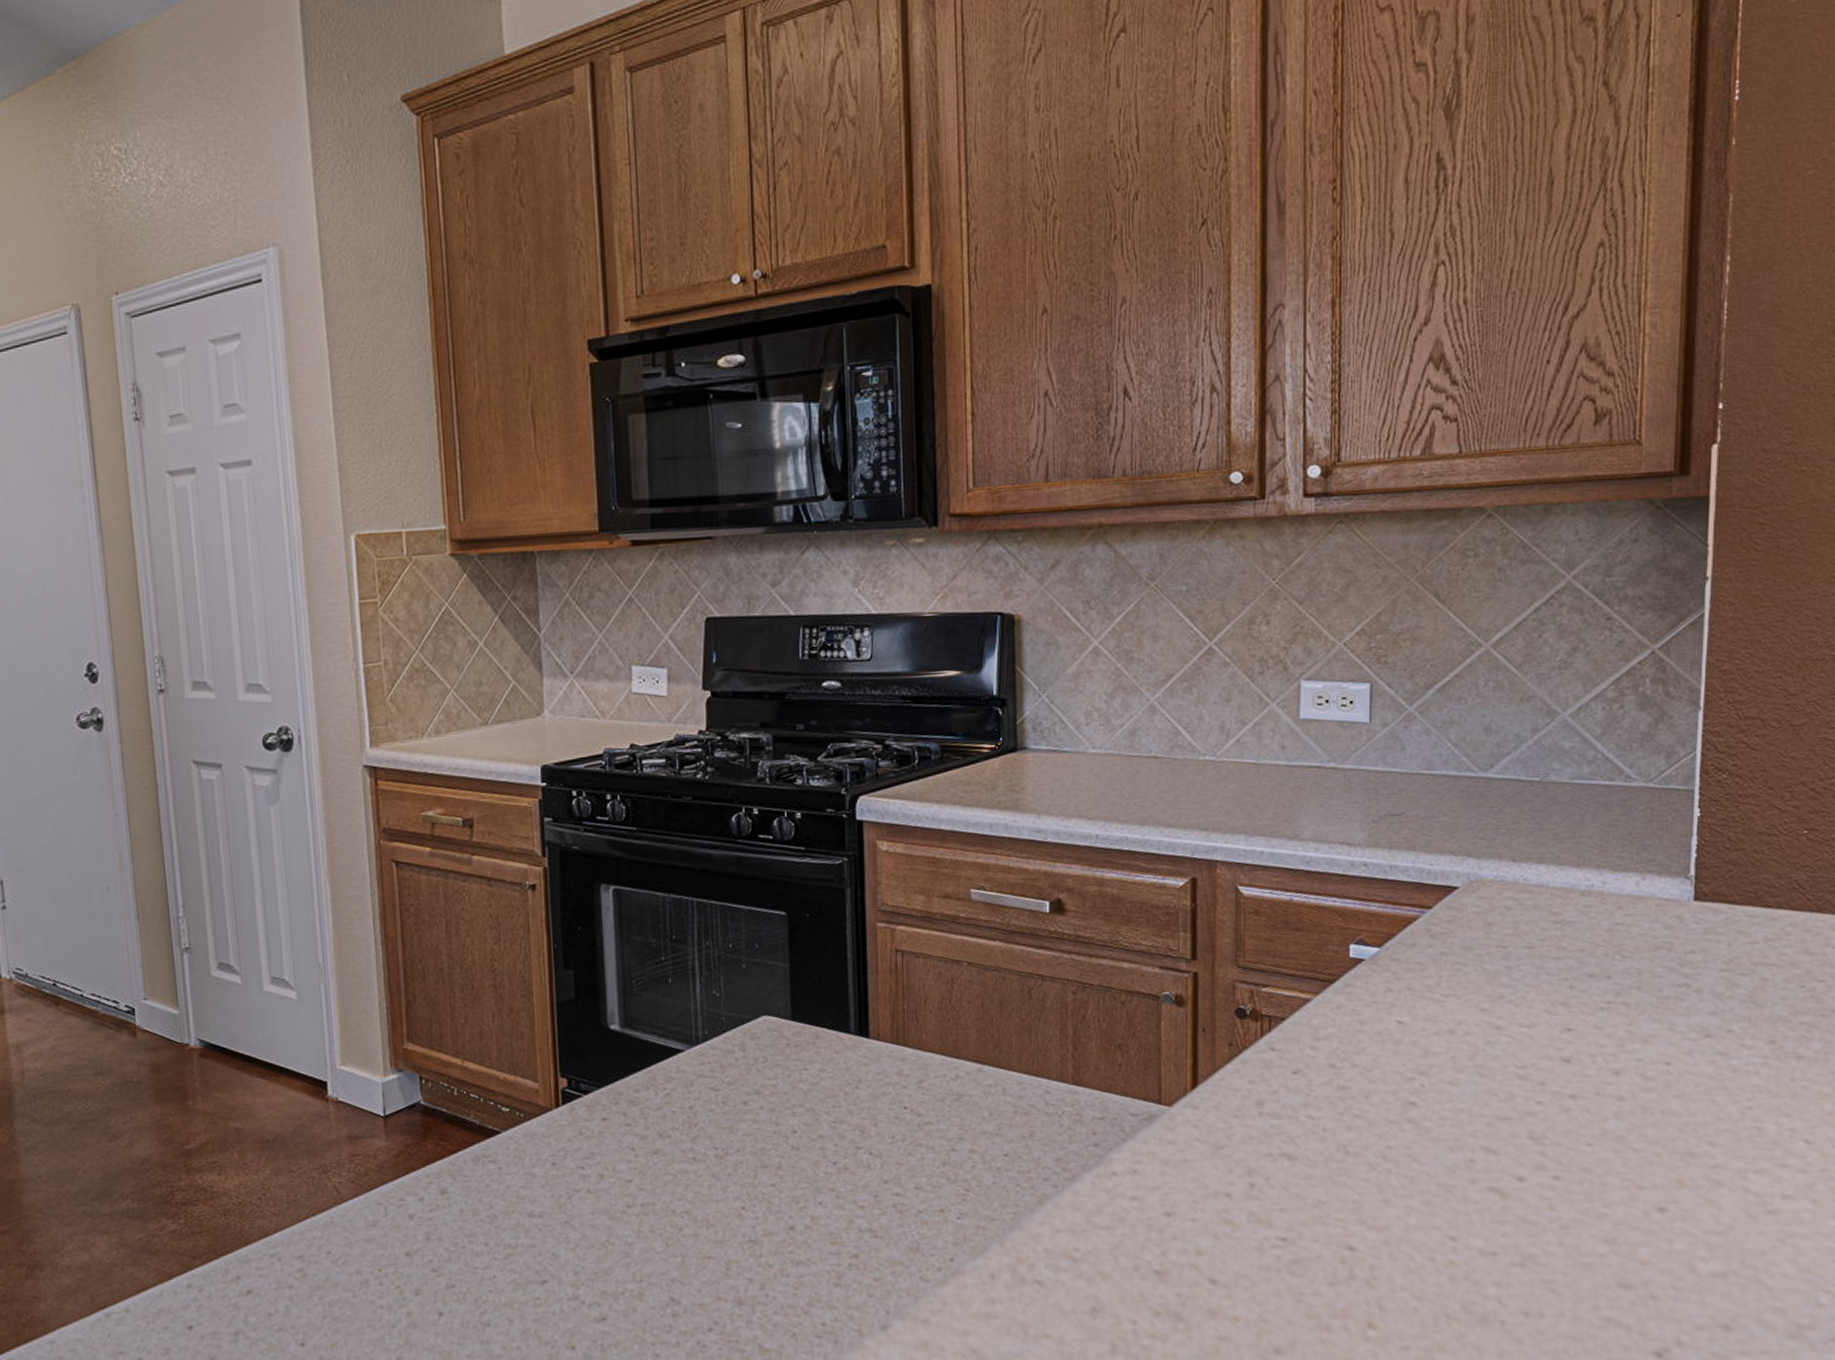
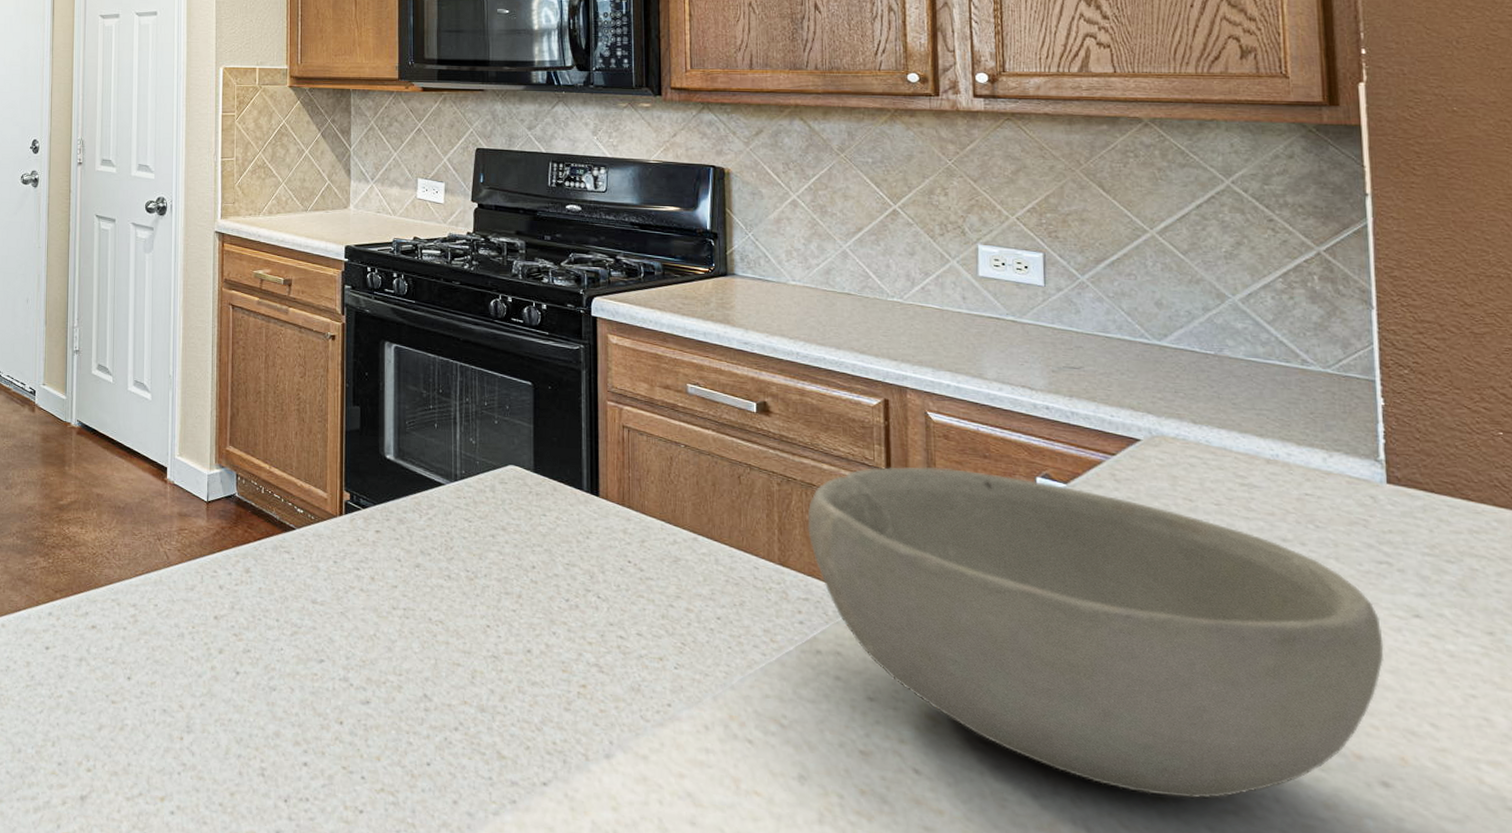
bowl: none [1105,947,1674,1262] -> present [807,467,1384,799]

